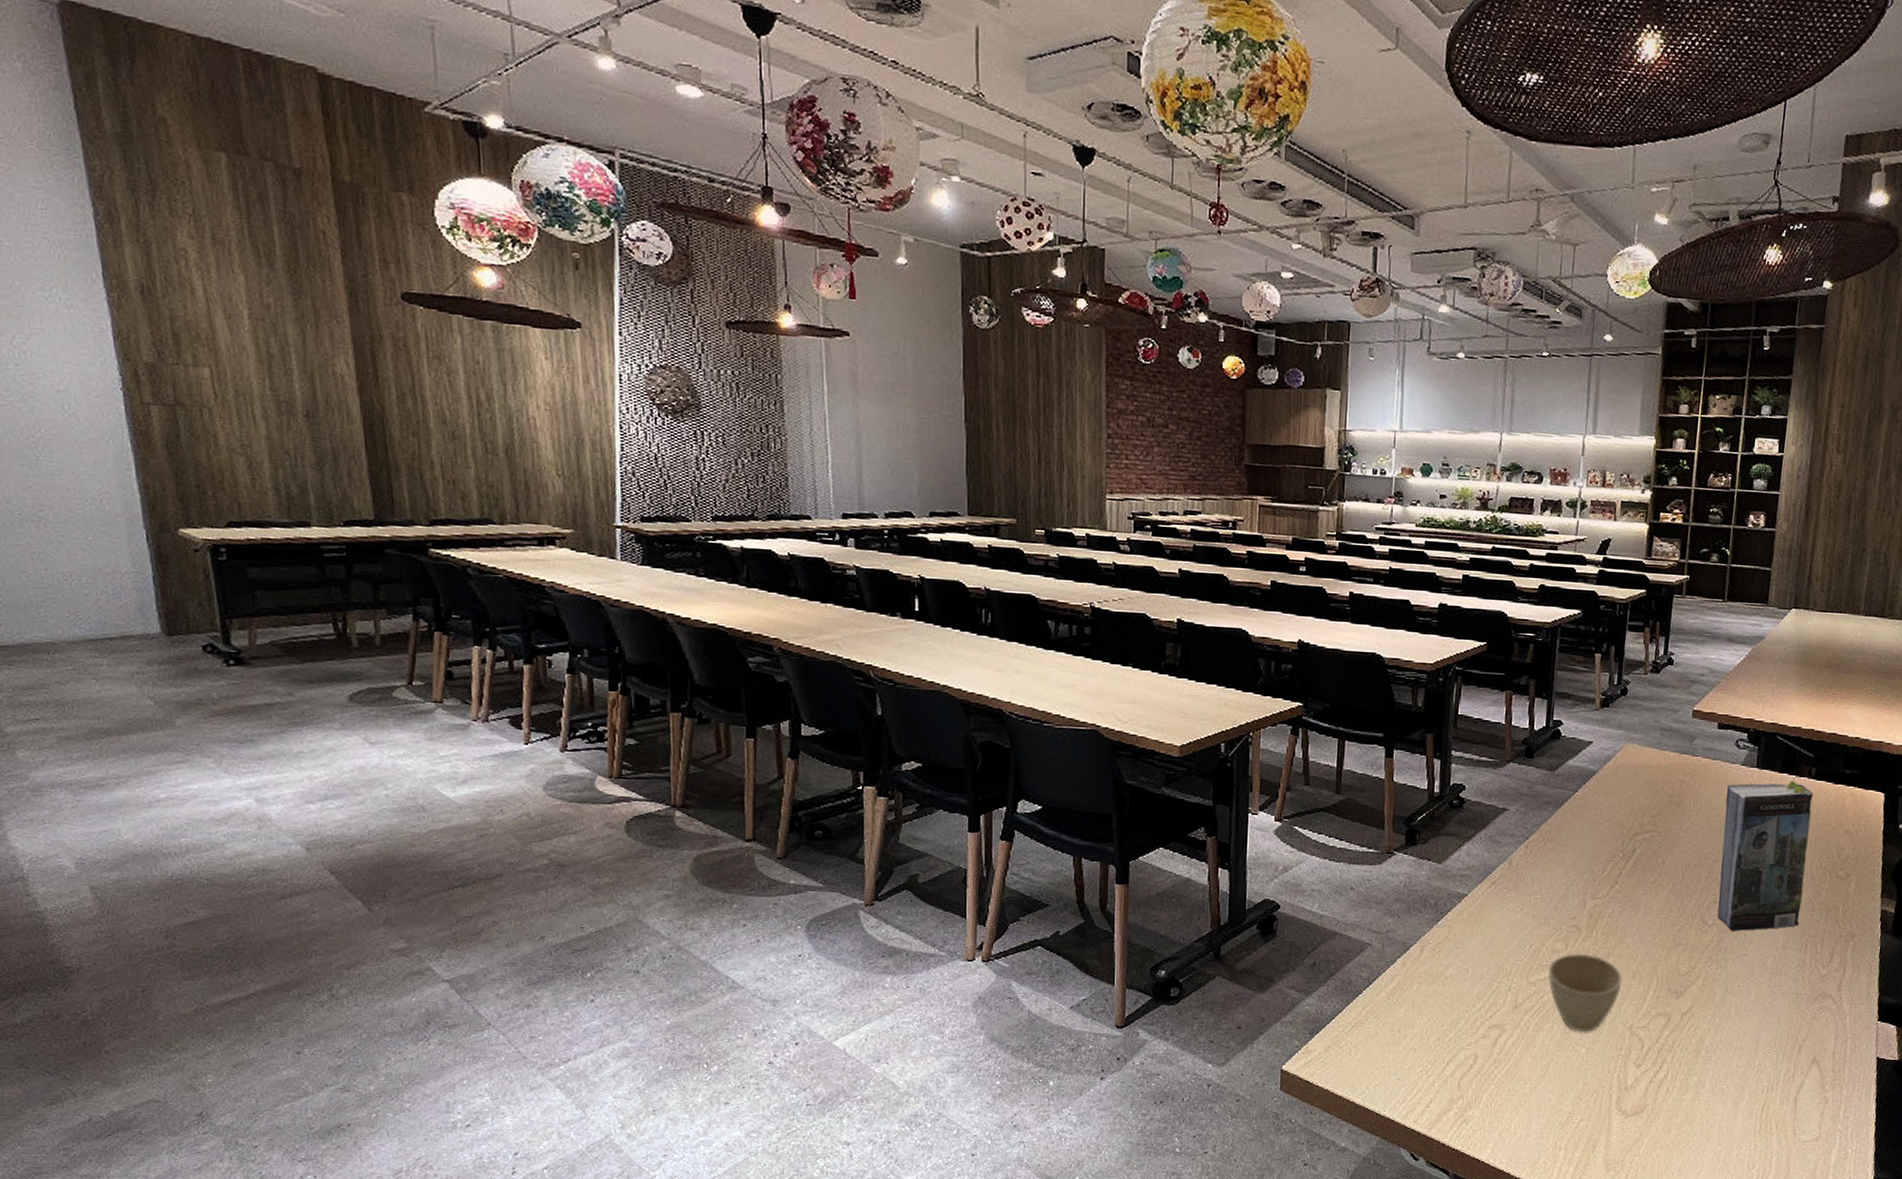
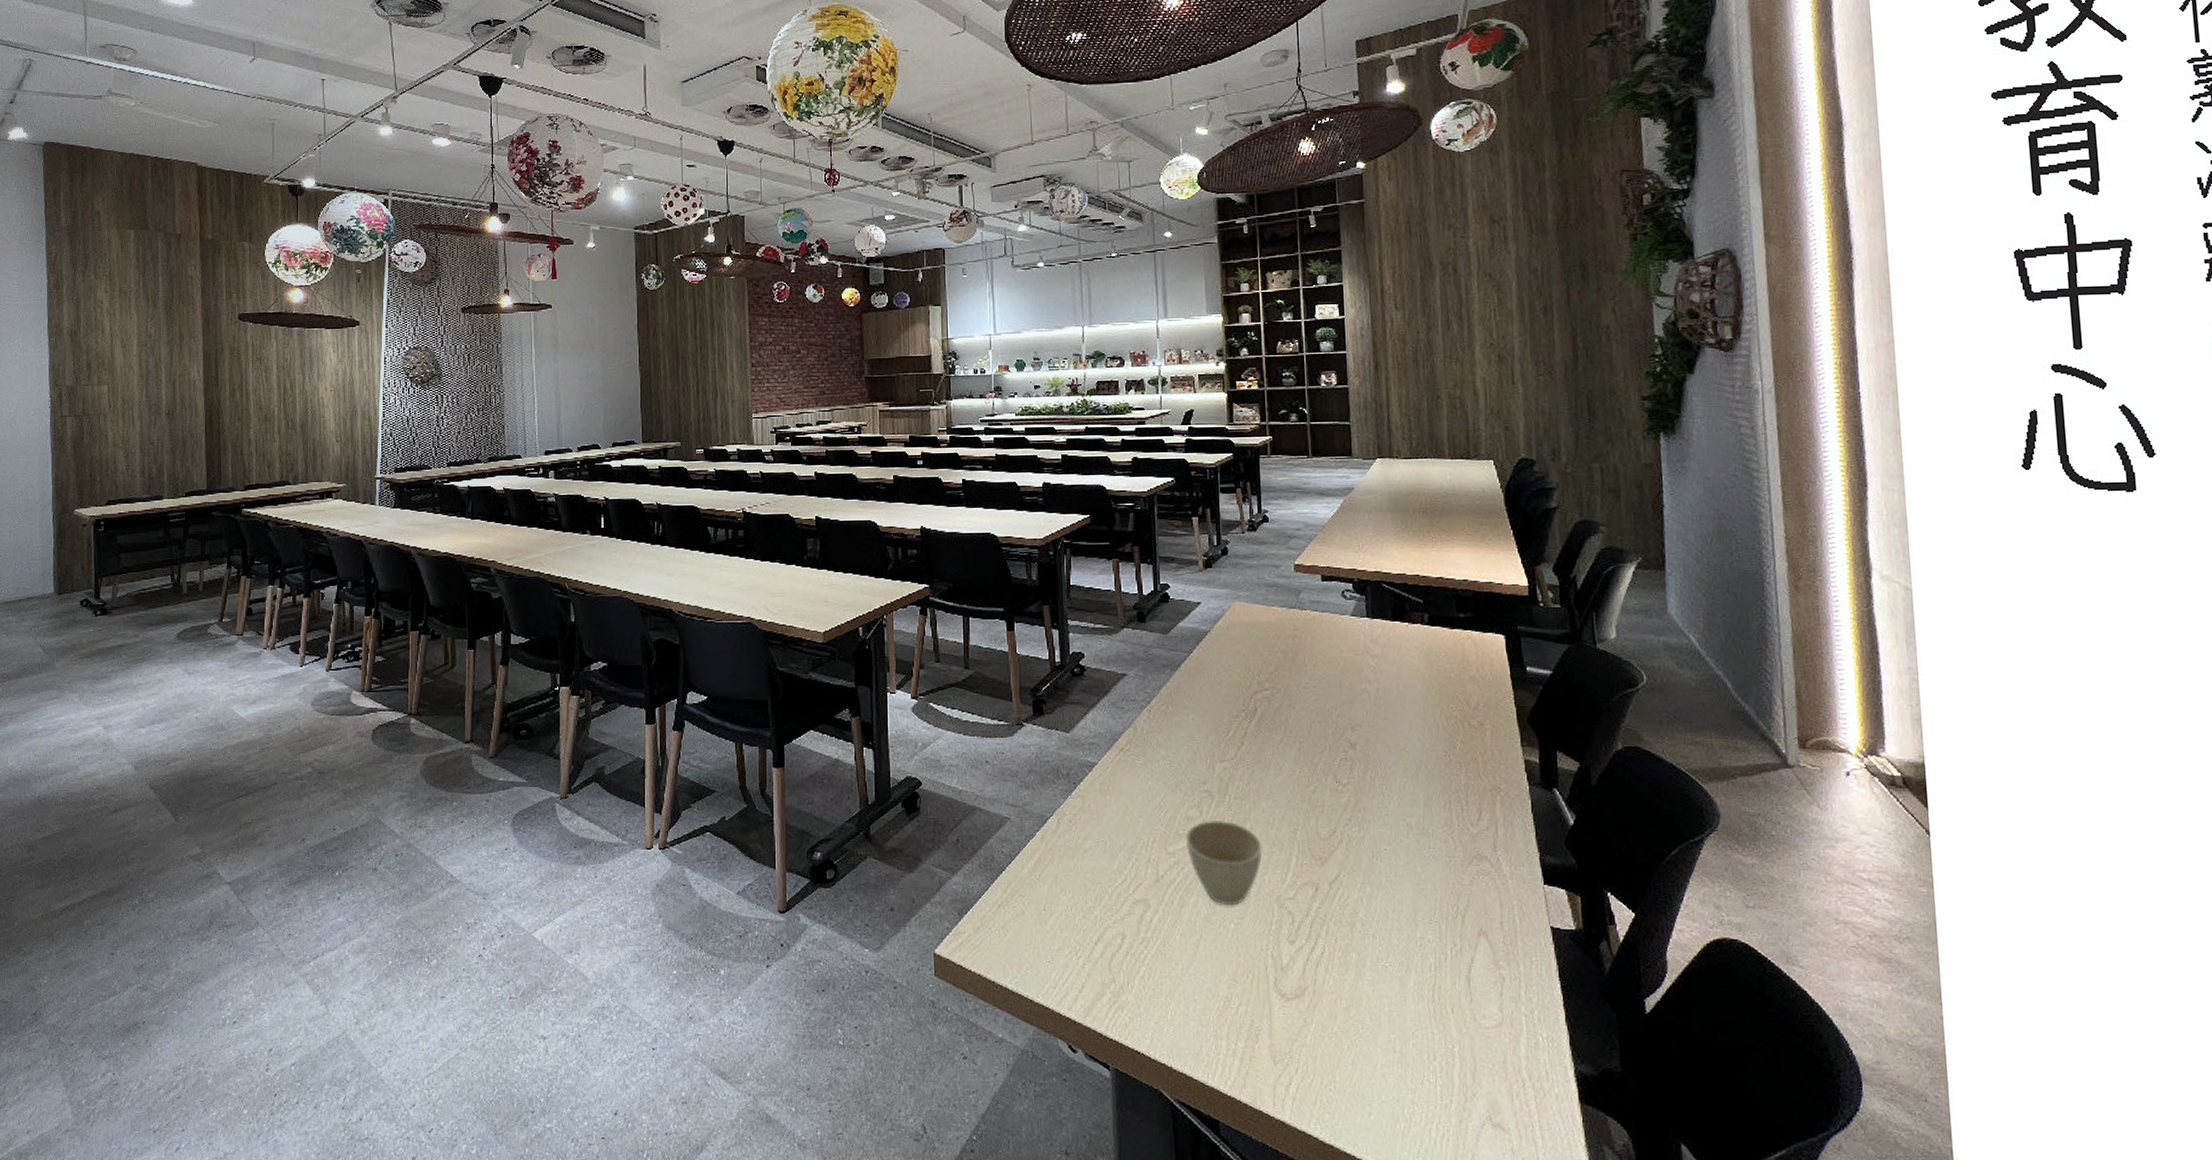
book: present [1717,781,1814,932] -> none [1341,628,1438,790]

